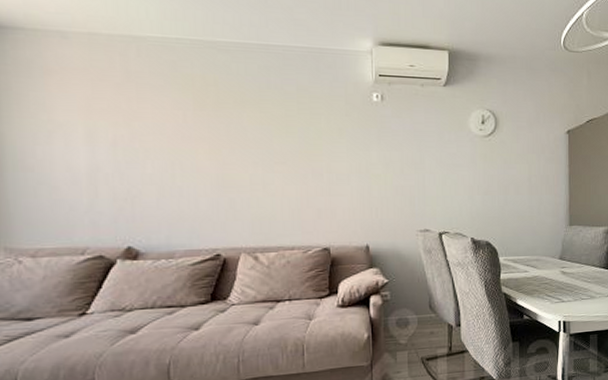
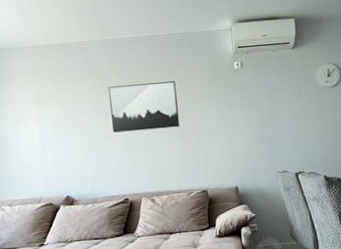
wall art: none [199,104,299,166] -> present [108,81,180,133]

